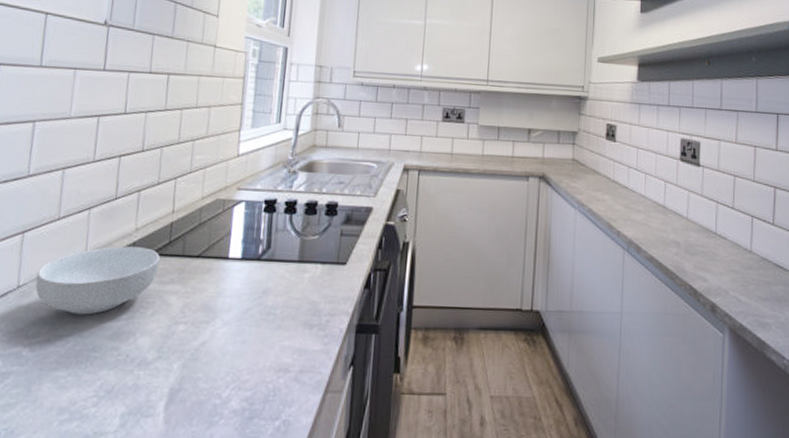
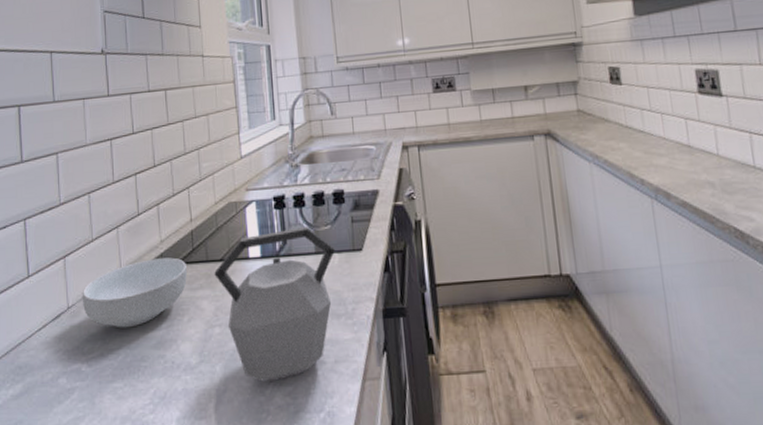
kettle: none [188,233,320,386] -> present [214,226,336,383]

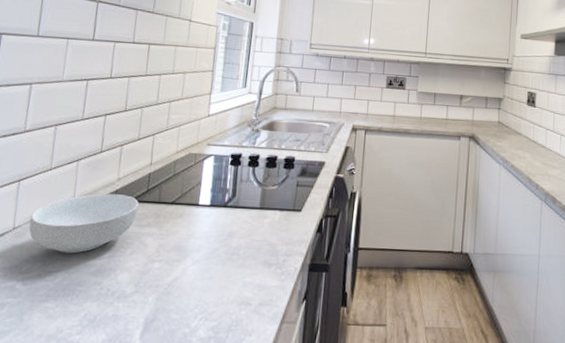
kettle: present [214,226,336,383] -> none [163,183,279,317]

